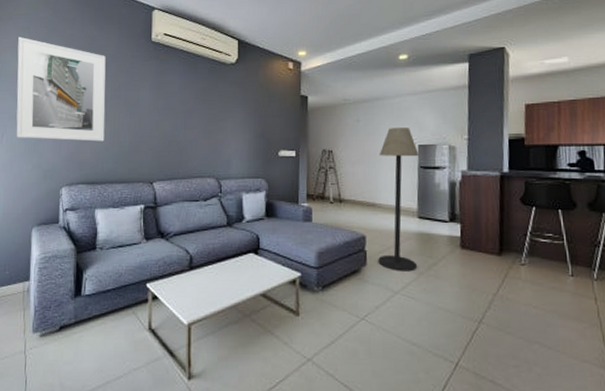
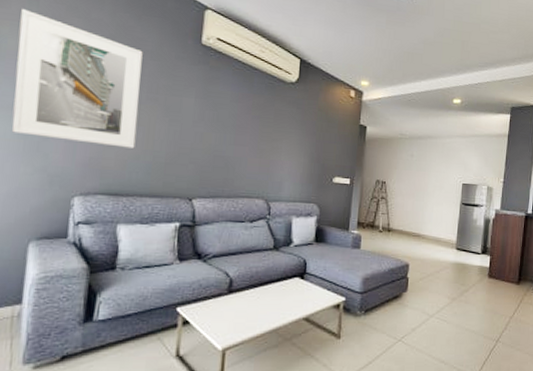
floor lamp: present [378,128,419,272] -> none [418,165,462,297]

